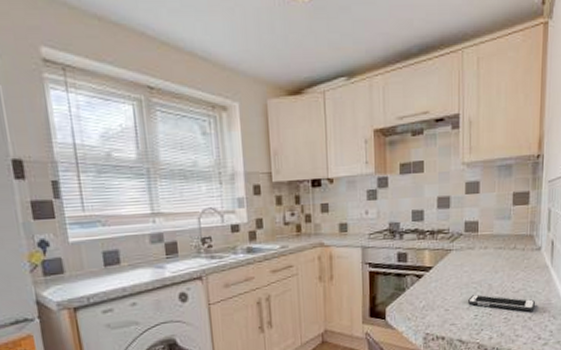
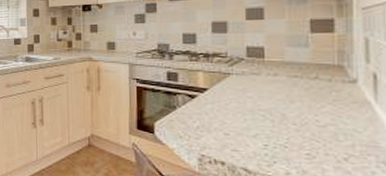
cell phone: present [467,294,535,312] -> none [253,123,353,152]

